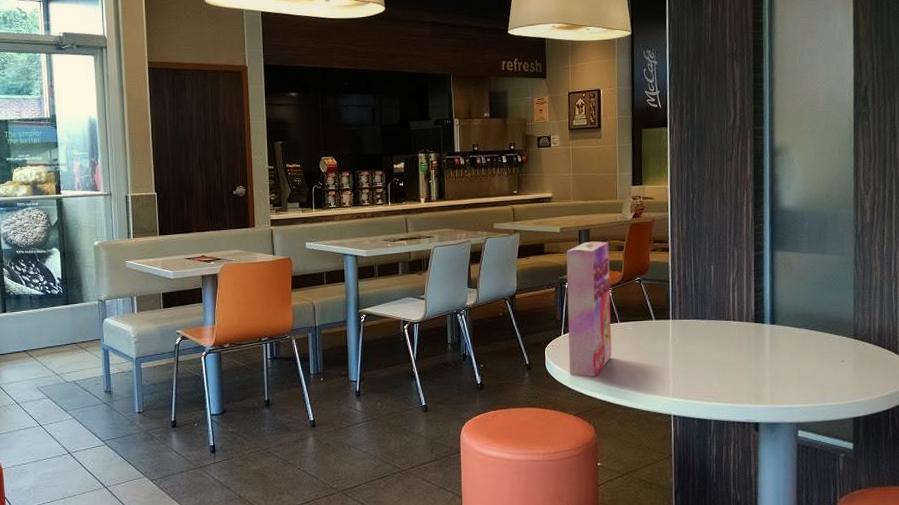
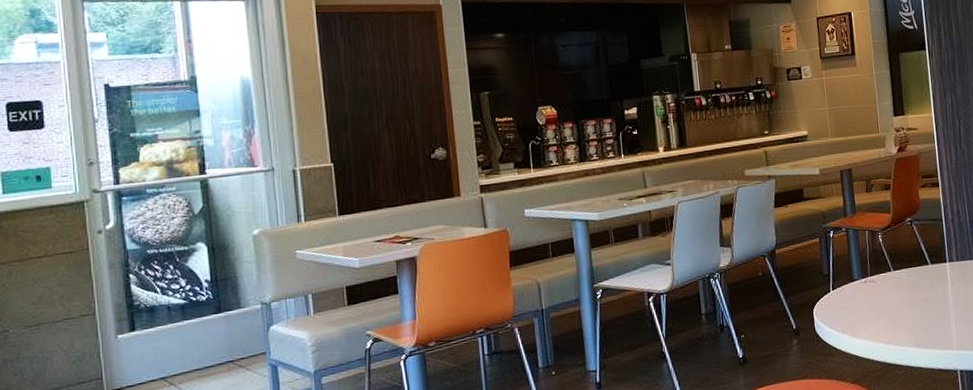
cereal box: present [566,241,612,377] -> none [828,181,888,338]

